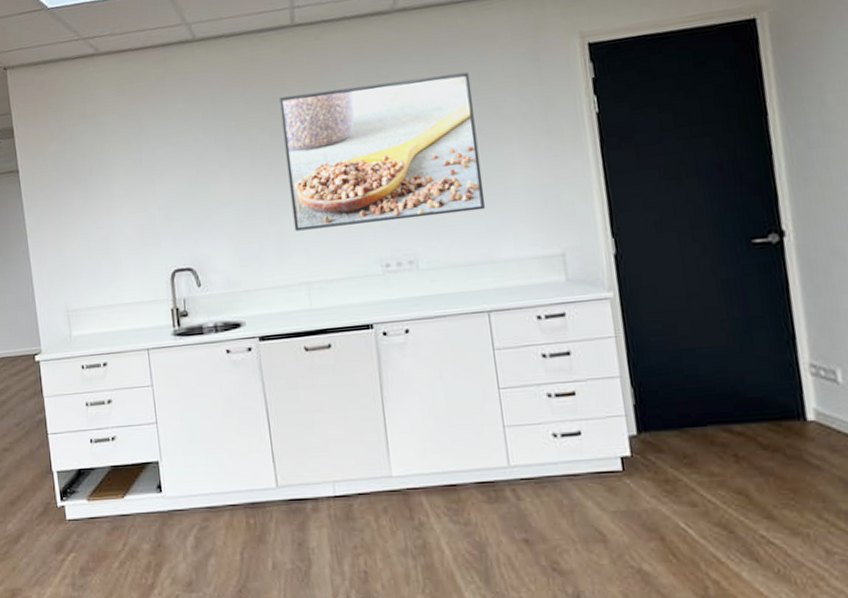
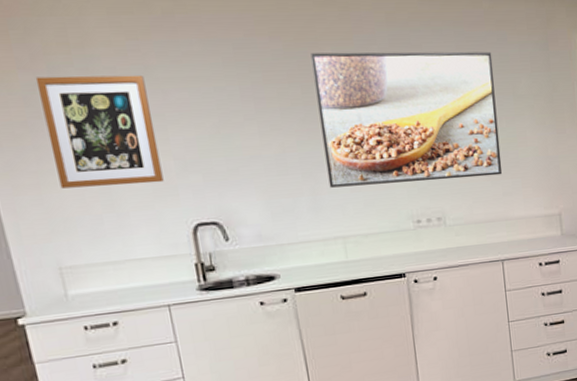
wall art: none [62,135,150,240] -> present [35,75,164,189]

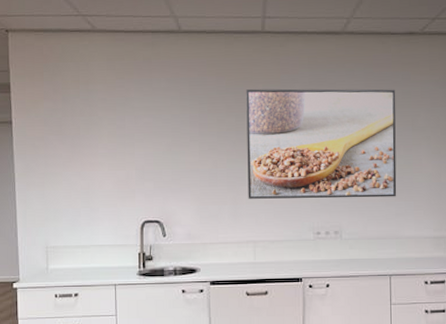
wall art: present [35,75,164,189] -> none [54,104,126,187]

